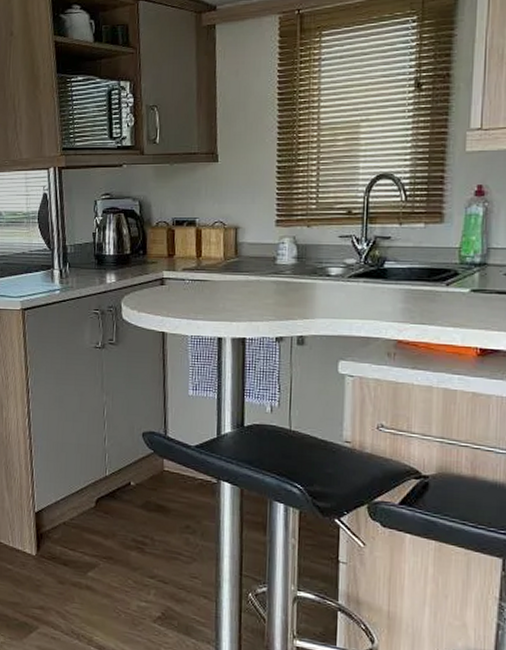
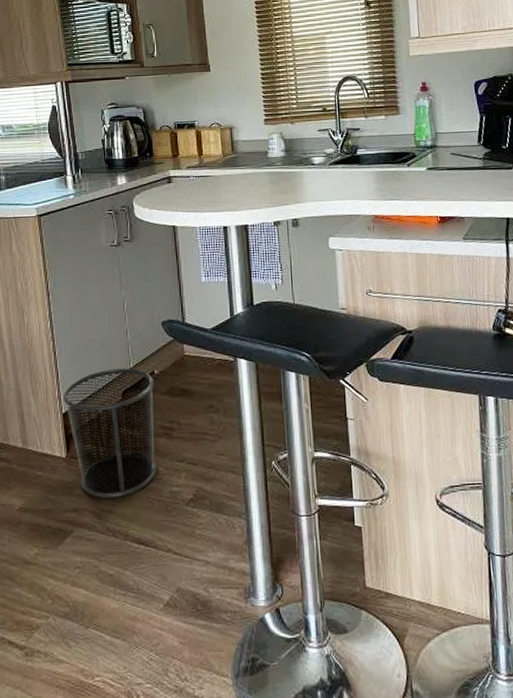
waste bin: none [37,474,130,603] -> present [64,368,157,498]

